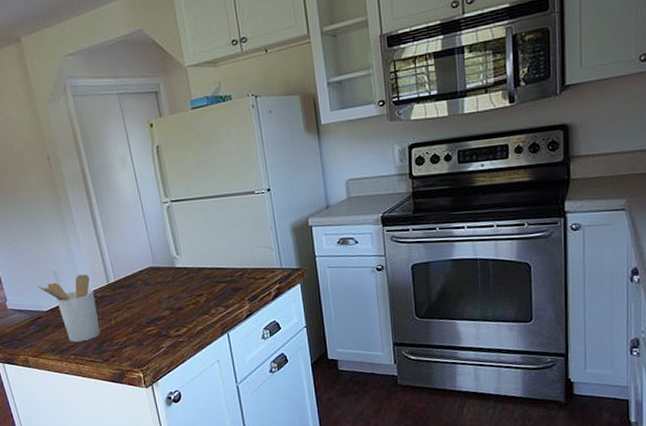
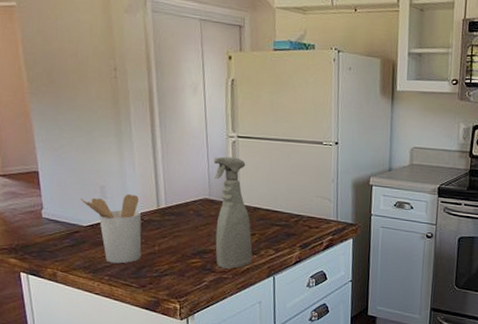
spray bottle: none [151,222,204,333] -> present [213,156,253,269]

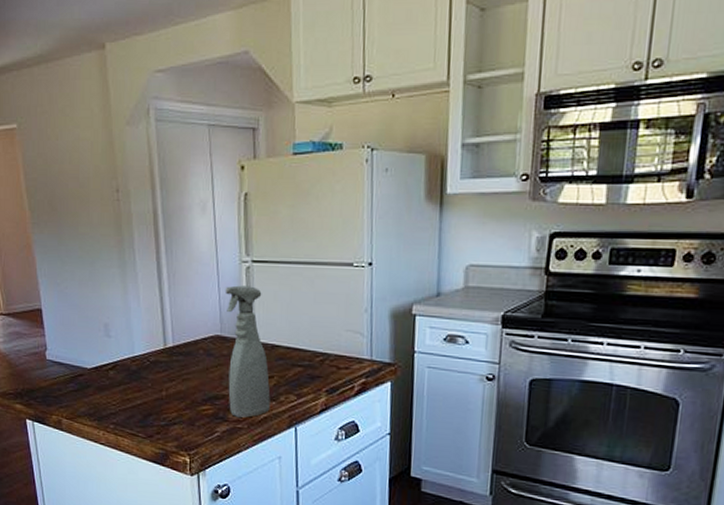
utensil holder: present [80,193,142,264] -> none [84,331,148,411]

